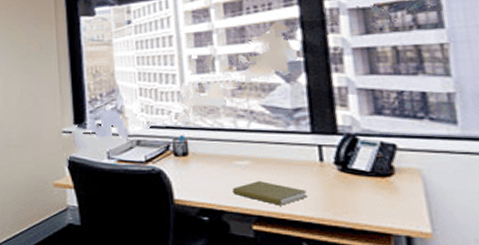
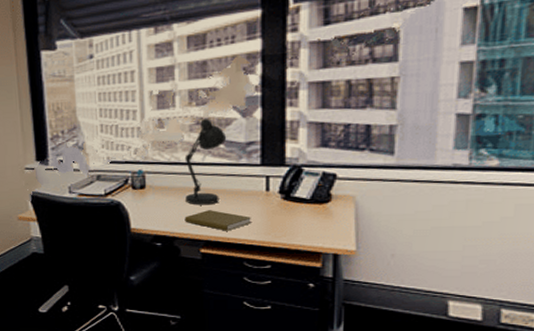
desk lamp: none [228,82,272,177] -> present [185,118,227,207]

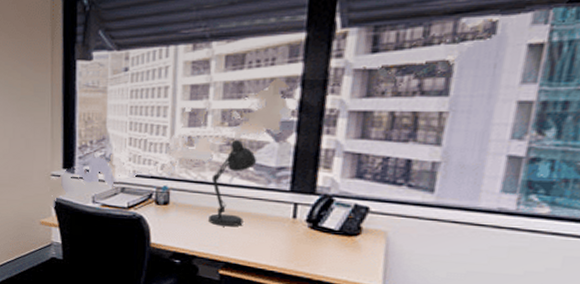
book: present [185,210,251,231] -> none [206,232,275,255]

